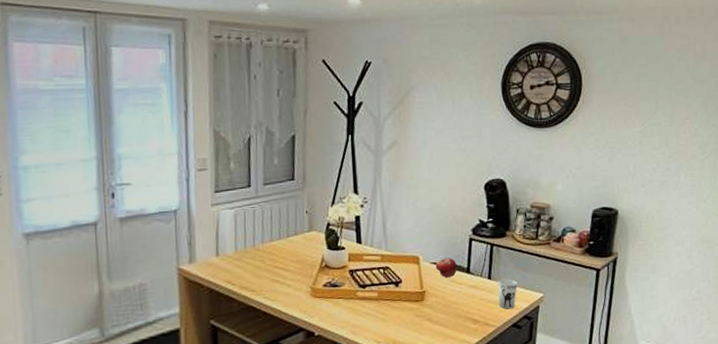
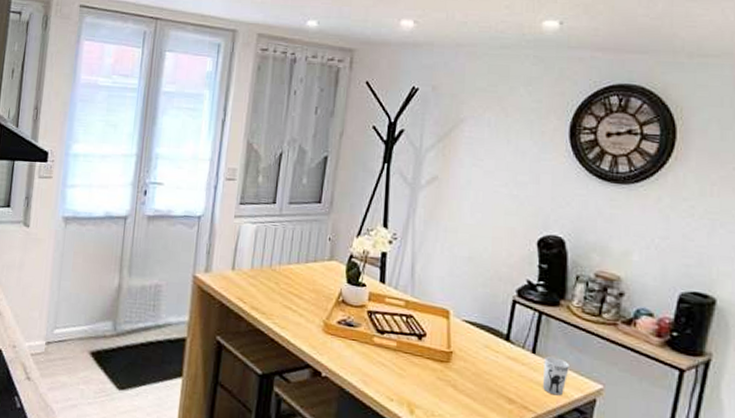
fruit: present [435,258,458,278] -> none [468,317,495,342]

